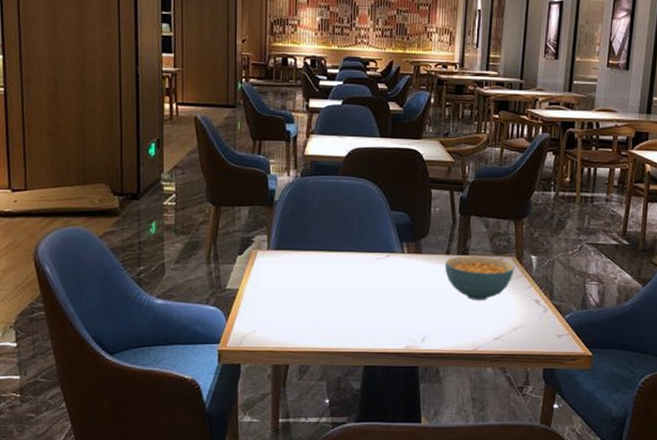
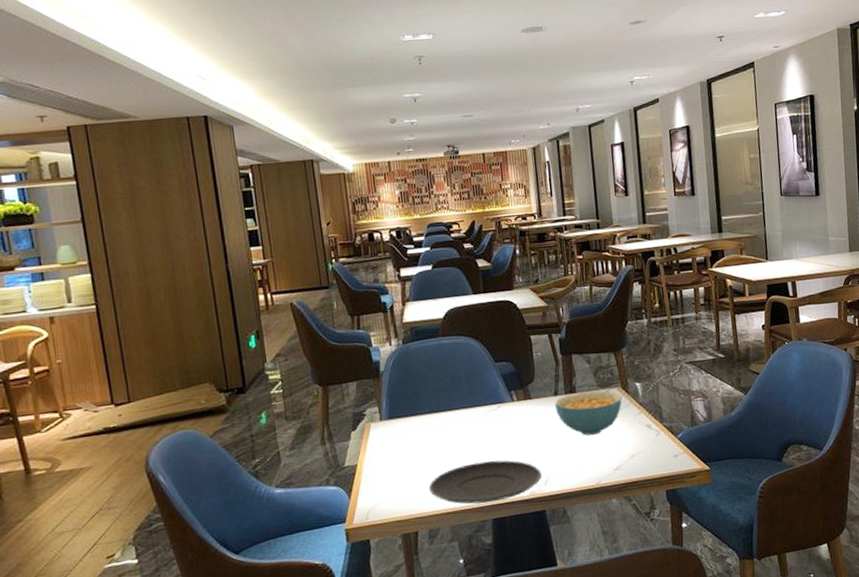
plate: none [306,308,421,349] -> present [429,460,542,504]

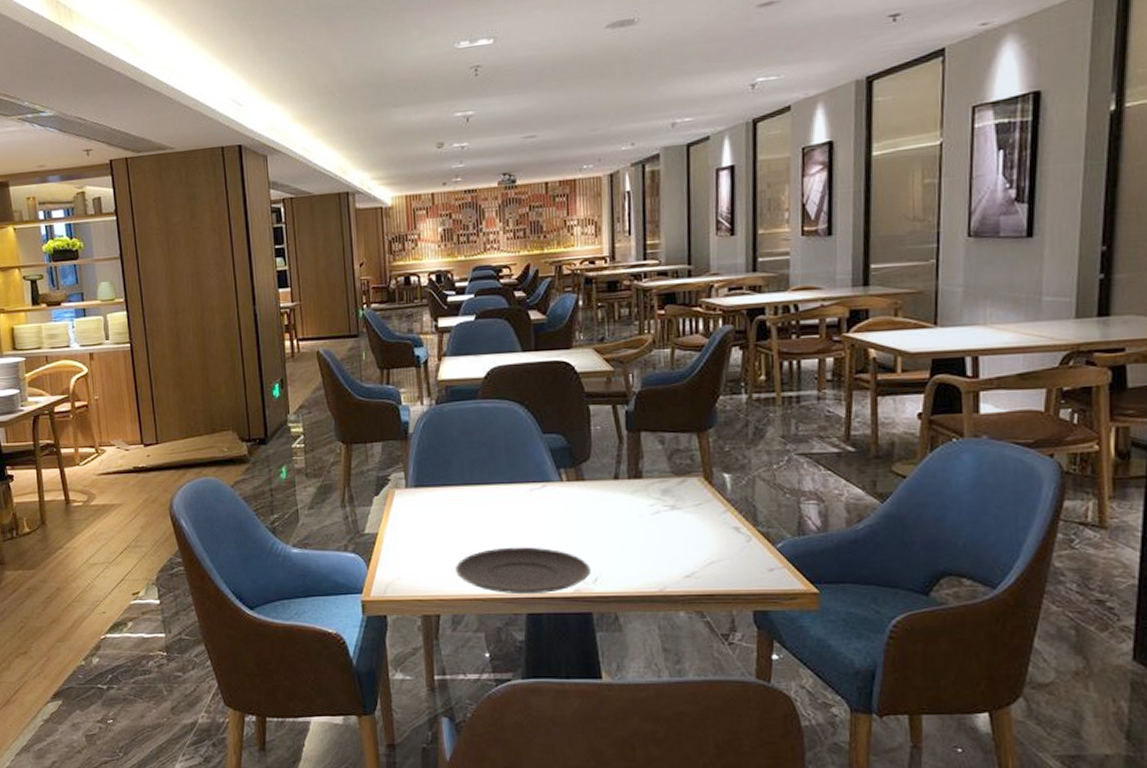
cereal bowl: present [554,391,622,436] -> none [613,478,703,532]

